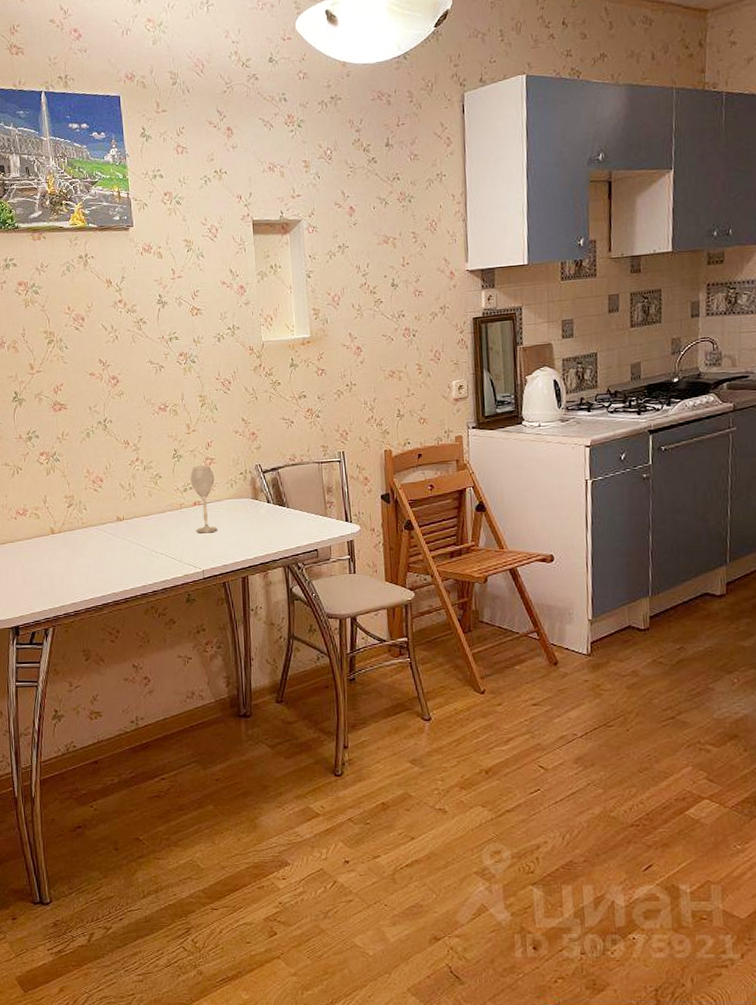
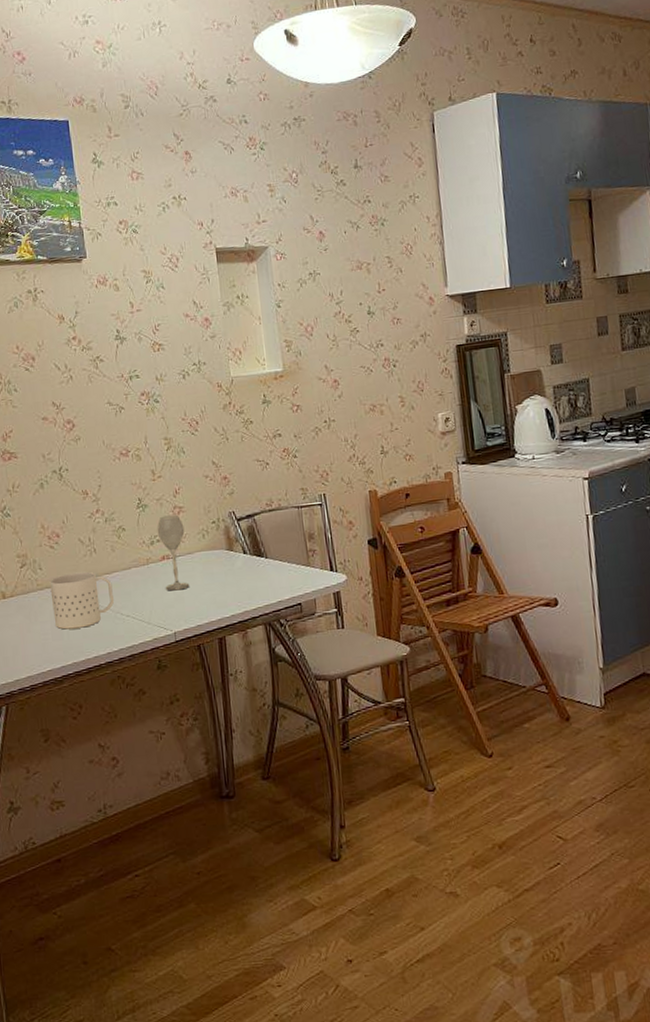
mug: none [93,513,151,564] -> present [49,571,115,630]

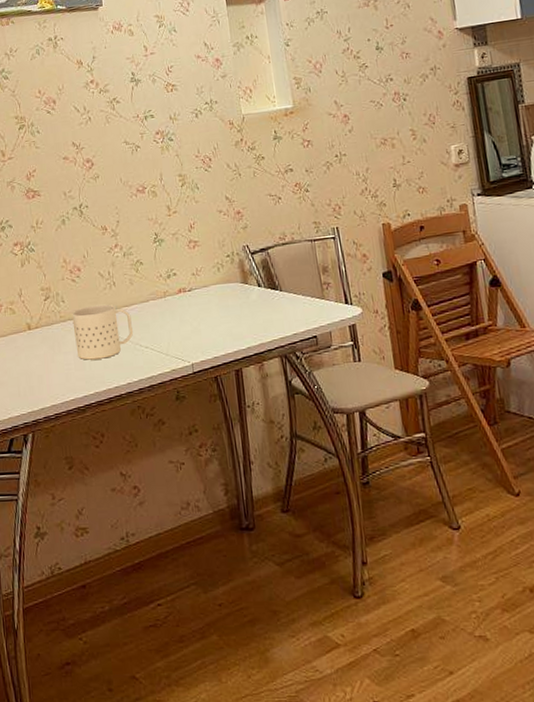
wineglass: present [157,514,190,591] -> none [173,249,206,323]

